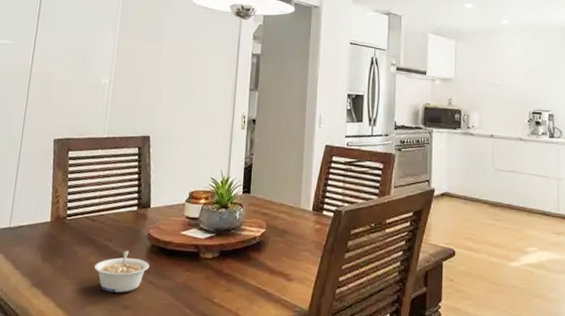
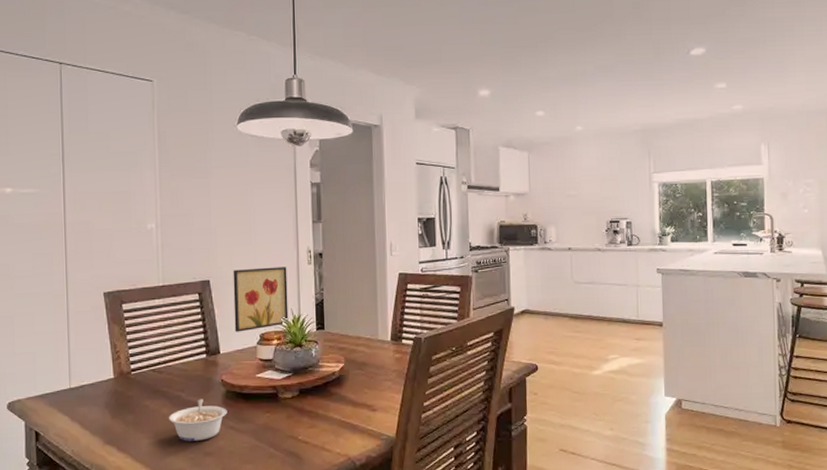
wall art: none [166,128,222,189] -> present [233,267,289,332]

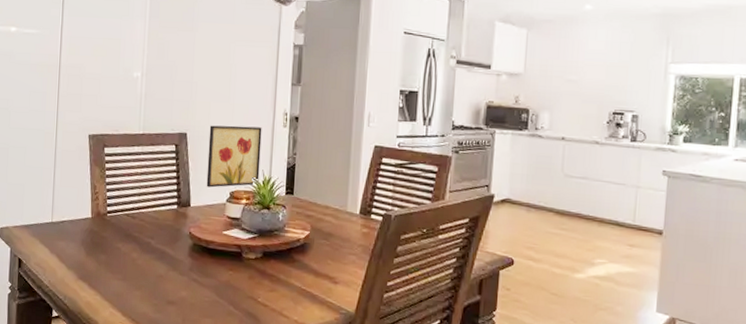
legume: present [169,399,227,441] -> none [138,248,192,289]

